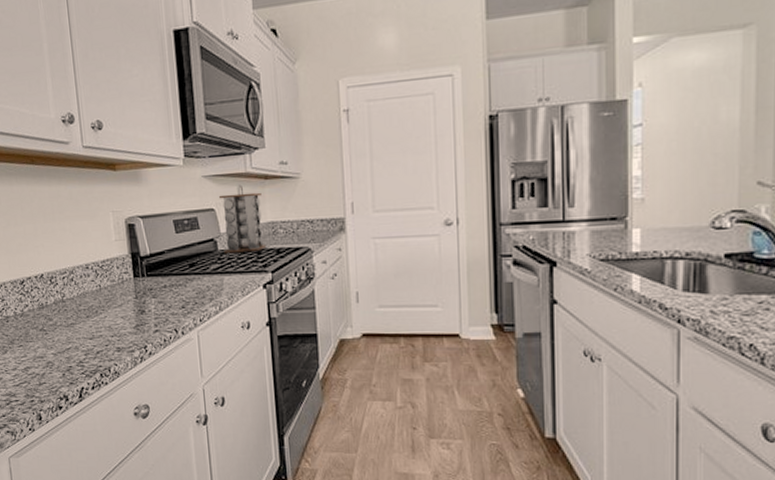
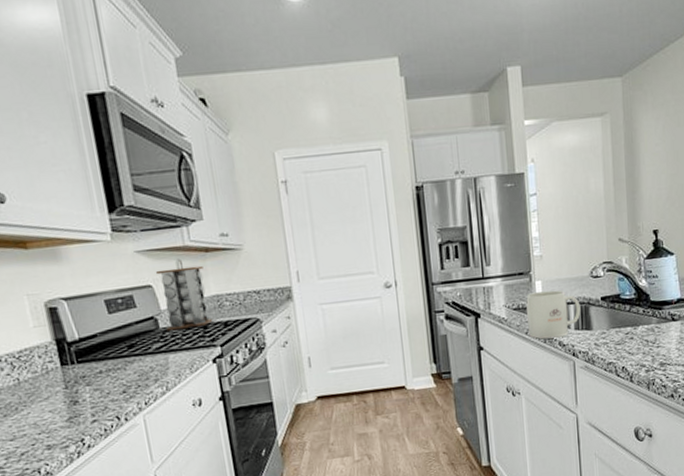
mug: none [616,241,694,300] -> present [526,290,581,340]

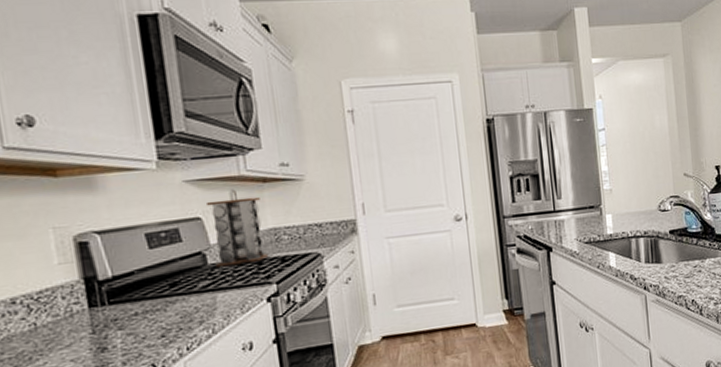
mug: present [526,290,581,340] -> none [597,223,651,274]

